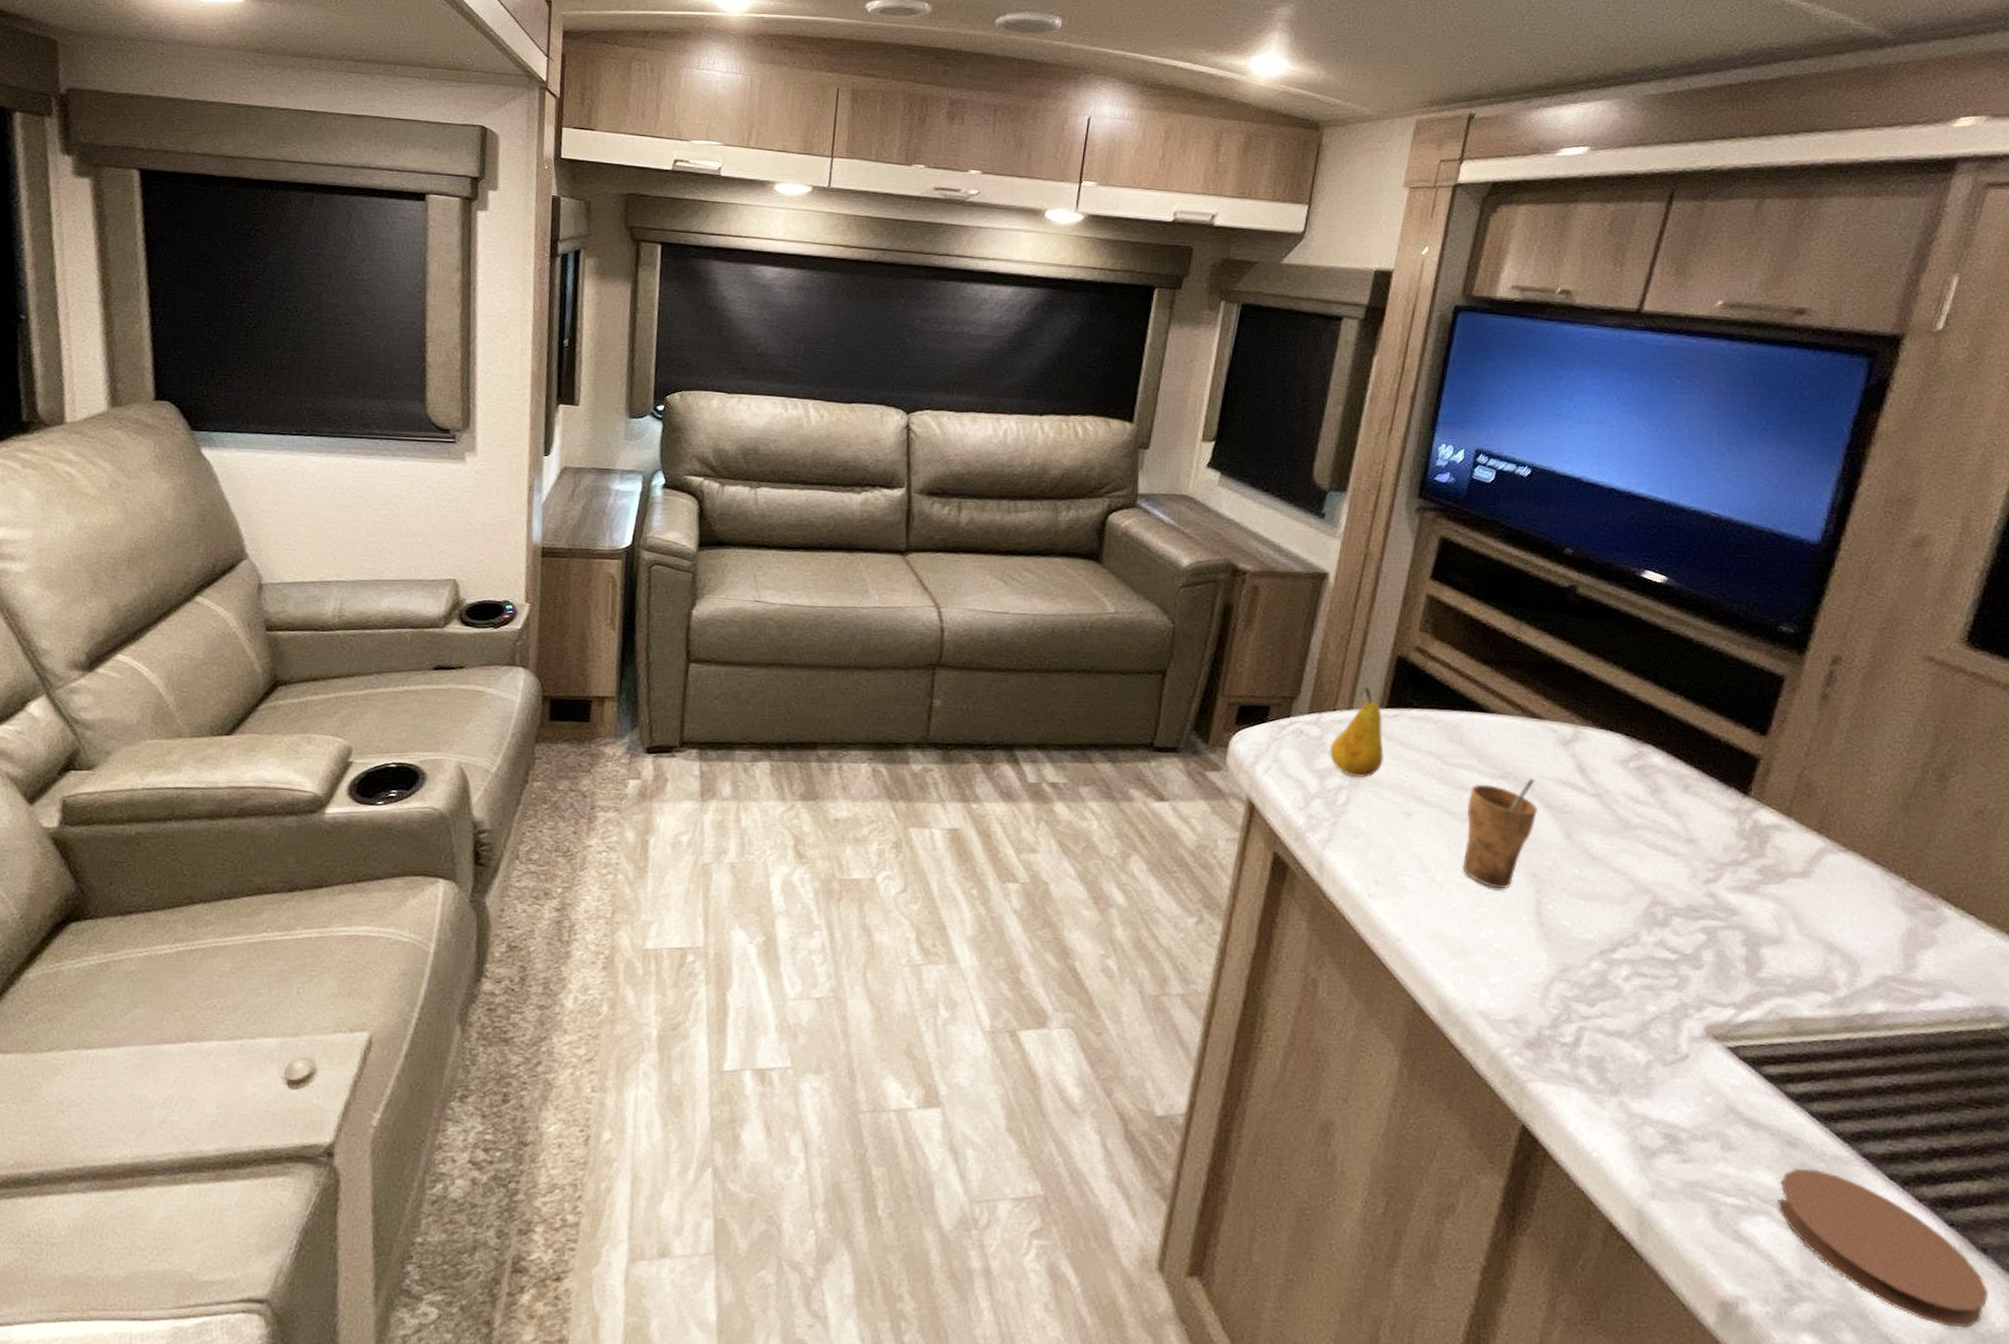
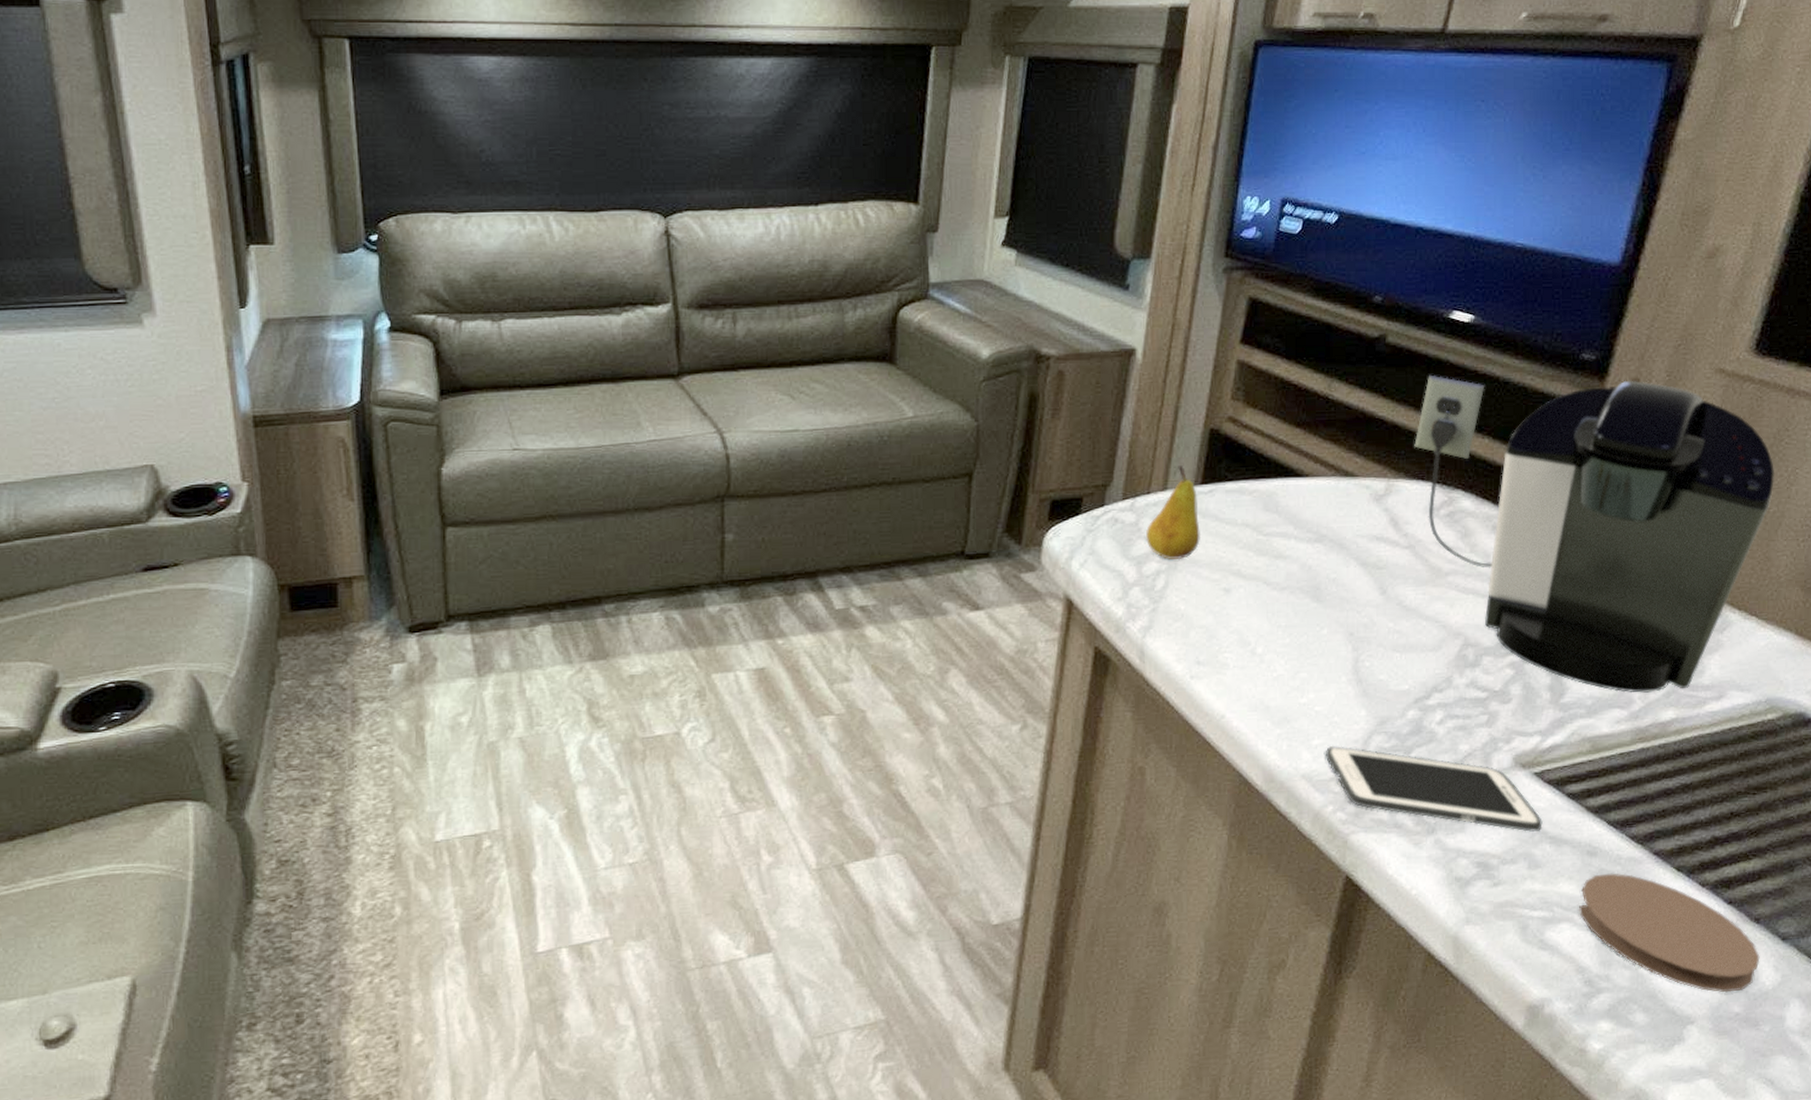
cup: present [1462,778,1538,889] -> none [1282,538,1354,653]
cell phone: none [1503,985,1737,1111] -> present [1325,745,1543,832]
coffee maker: none [1603,629,1993,982] -> present [1414,375,1775,693]

